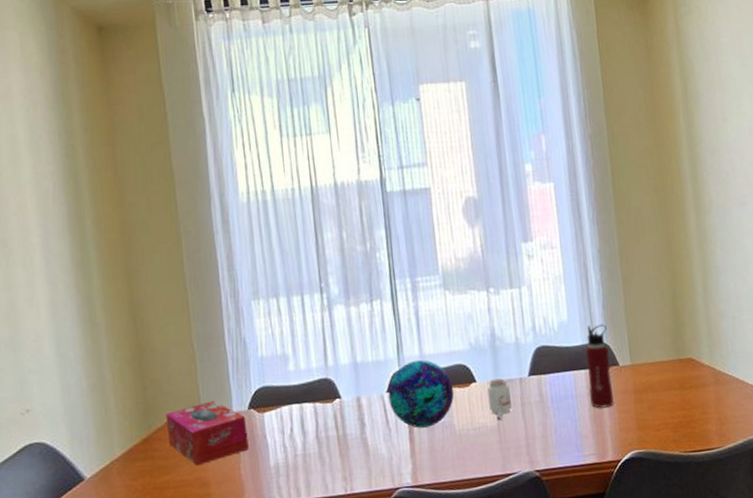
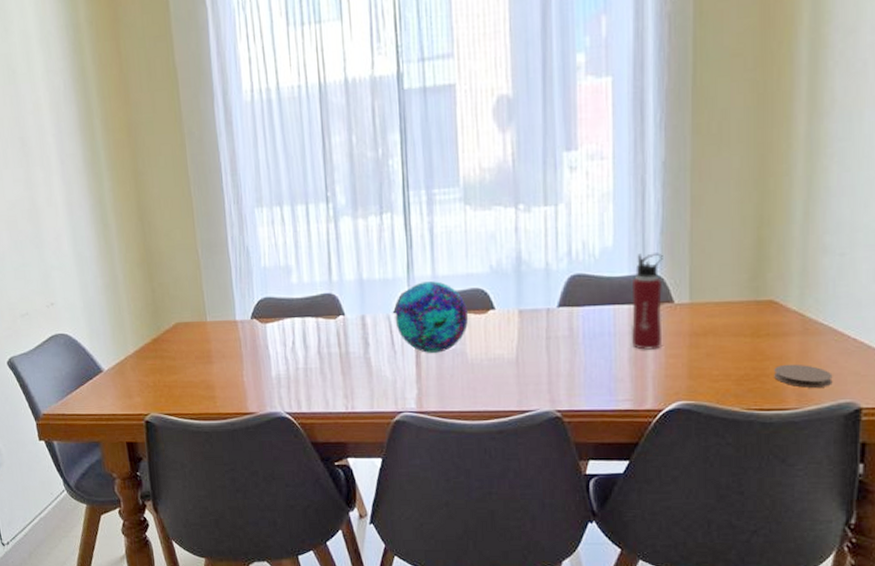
tissue box: present [165,401,249,466] -> none [173,308,251,370]
candle: present [487,378,512,420] -> none [507,307,534,353]
coaster: none [699,409,742,429] -> present [774,364,833,388]

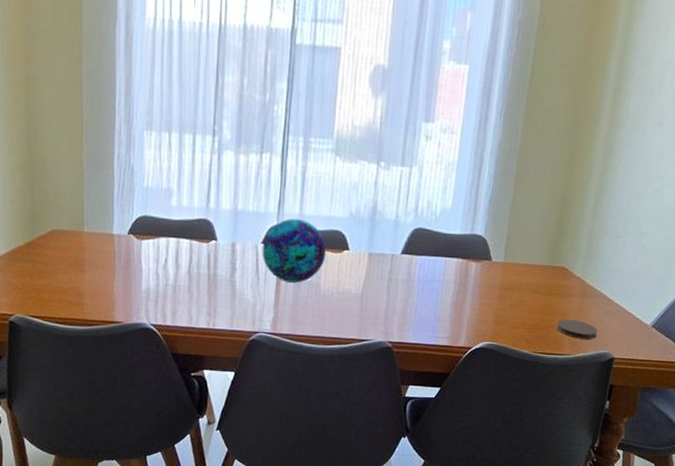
water bottle: present [630,253,664,350] -> none [455,217,489,298]

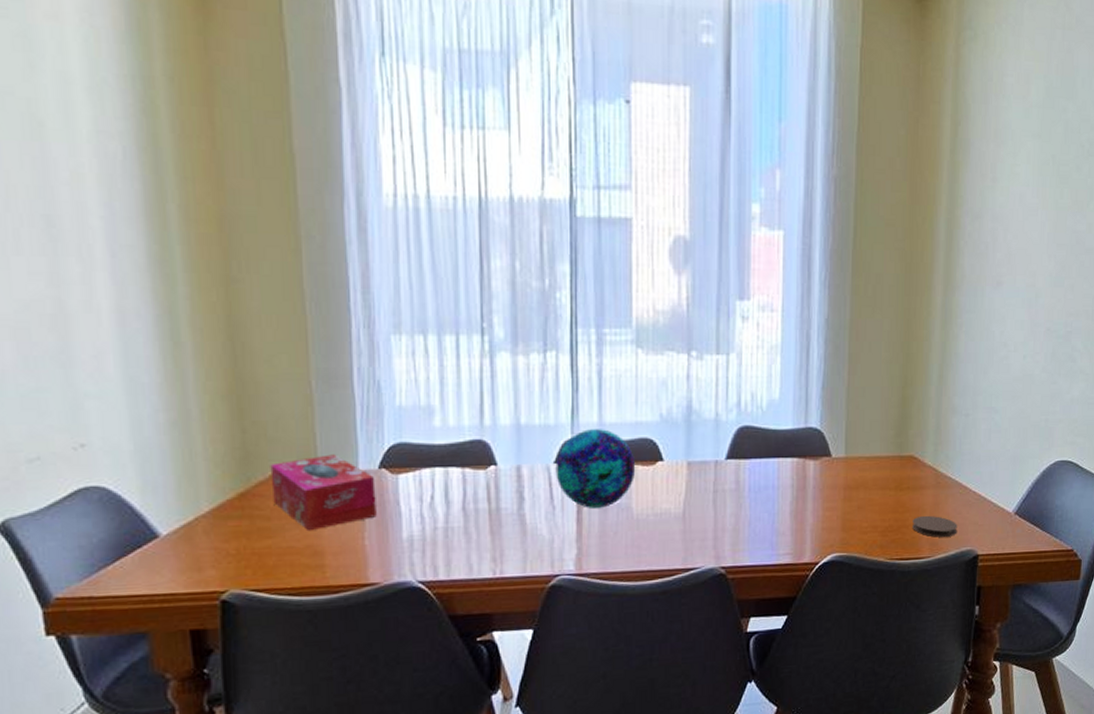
tissue box: none [49,220,125,277] -> present [270,454,377,532]

